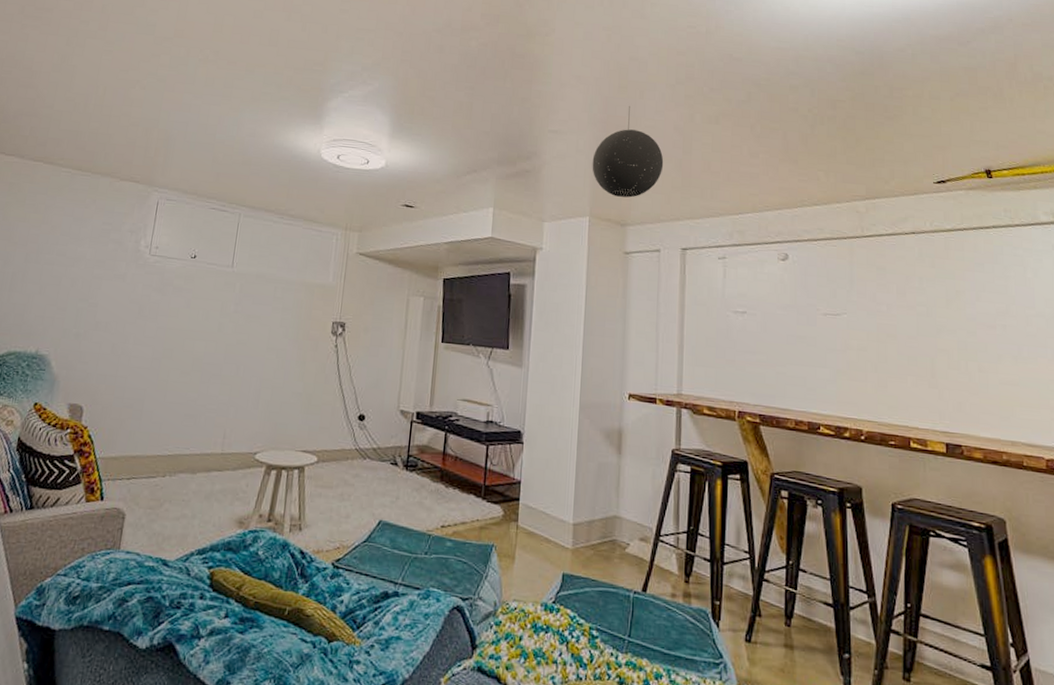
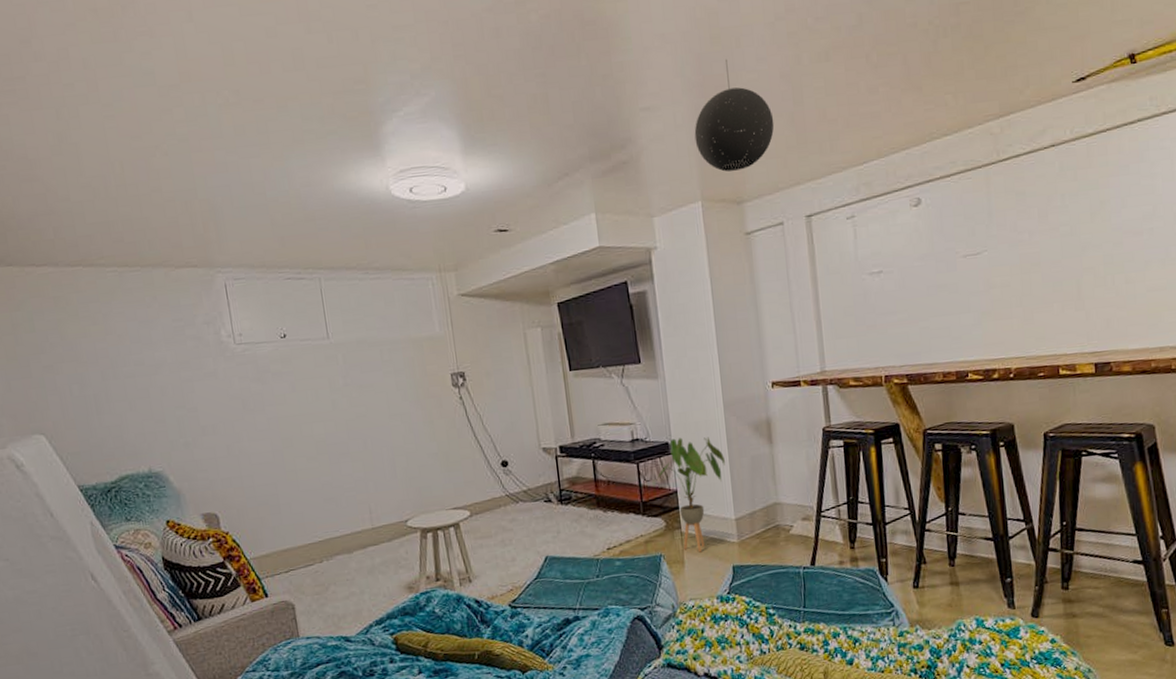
house plant: none [504,428,572,551] -> present [657,437,725,553]

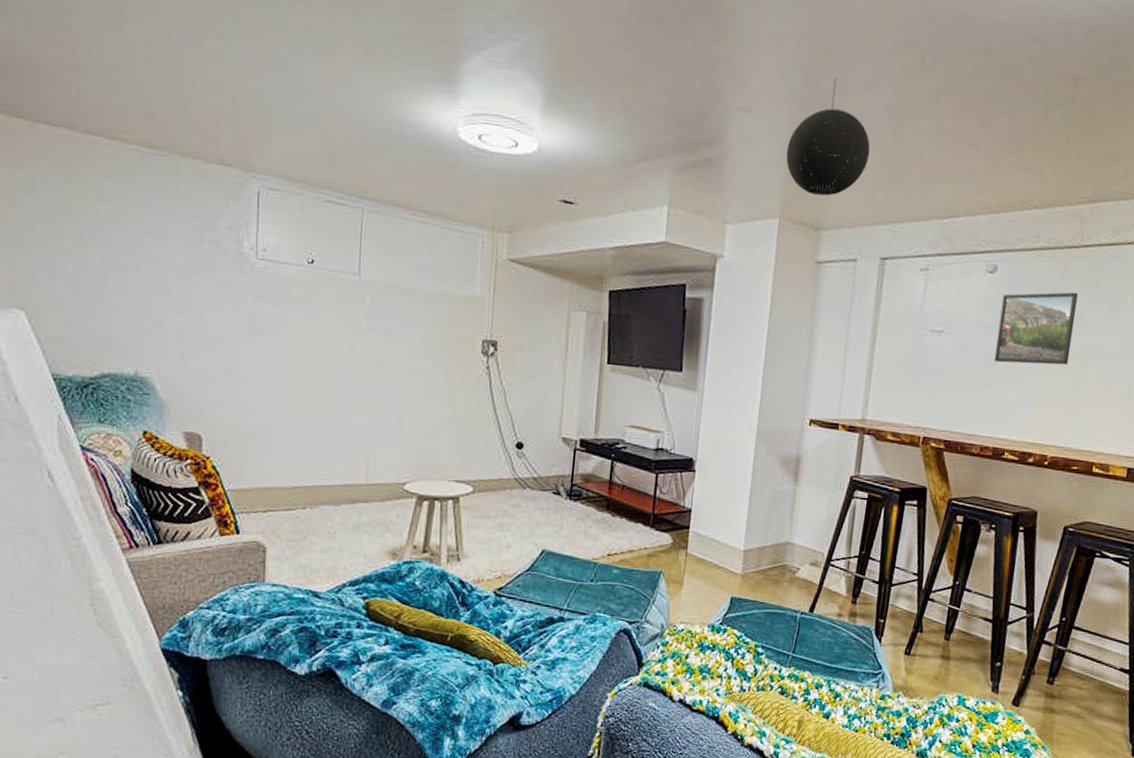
house plant: present [657,437,725,553] -> none [674,456,747,577]
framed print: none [932,206,1011,290] -> present [994,292,1078,365]

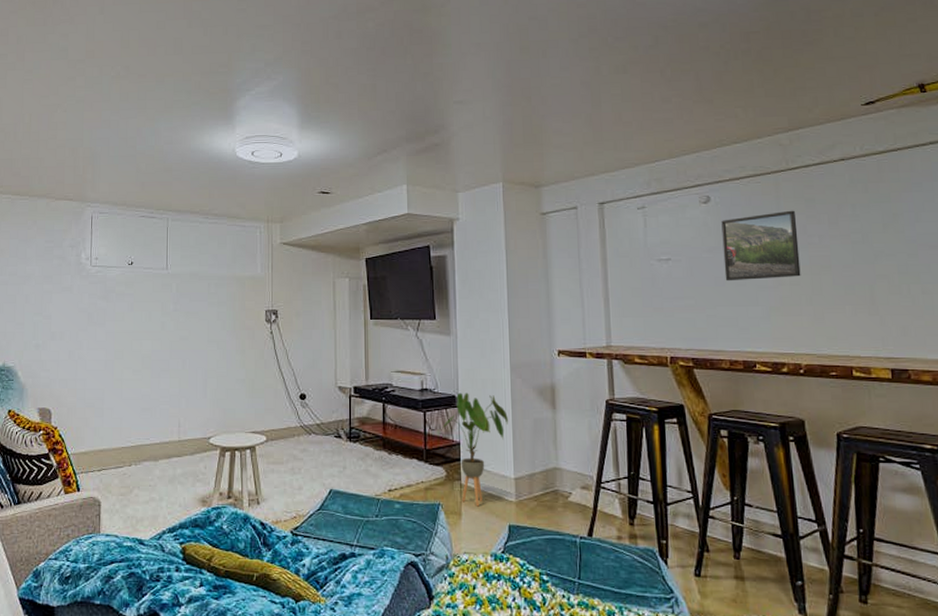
house plant: none [674,456,747,577] -> present [442,393,508,507]
pendant light: present [786,77,870,196] -> none [500,66,573,159]

